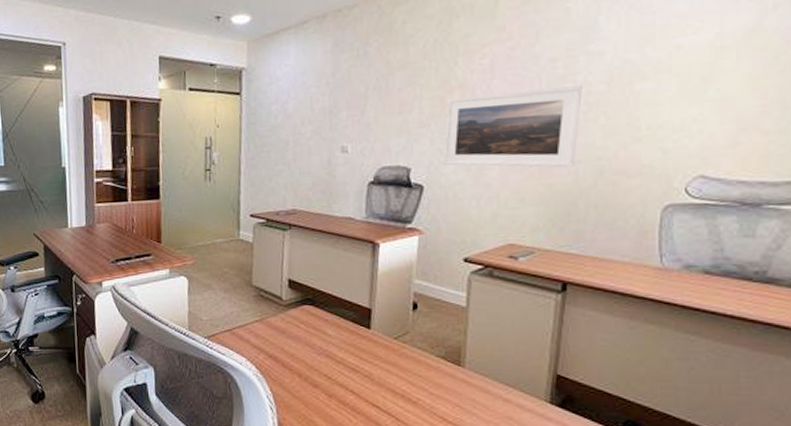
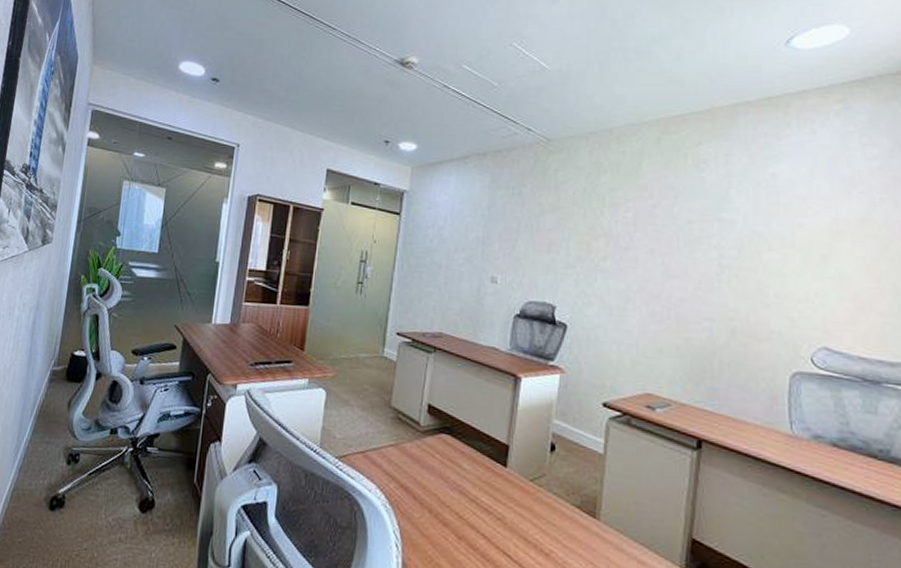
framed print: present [442,86,583,168] -> none [586,245,716,324]

